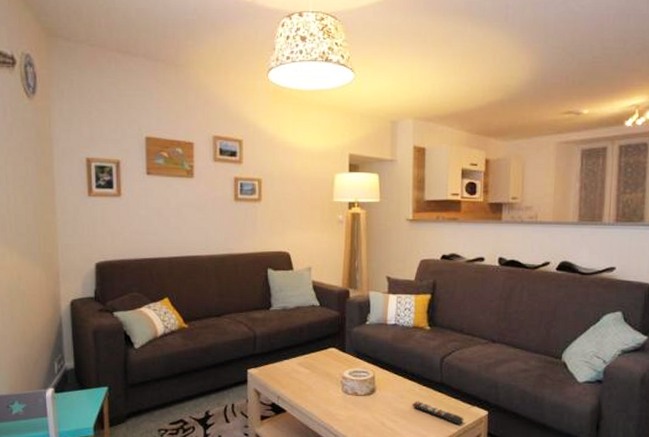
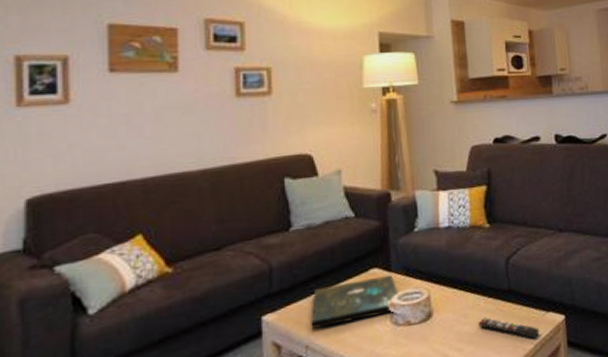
board game: none [282,354,351,385] -> present [311,274,401,329]

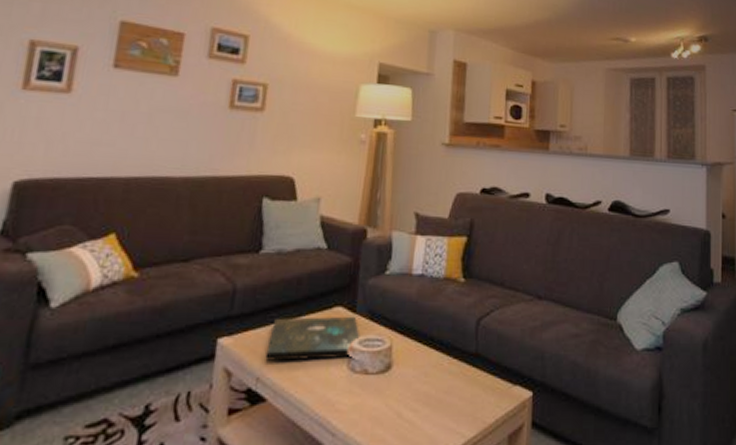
remote control: present [478,317,540,339] -> none [438,380,504,412]

